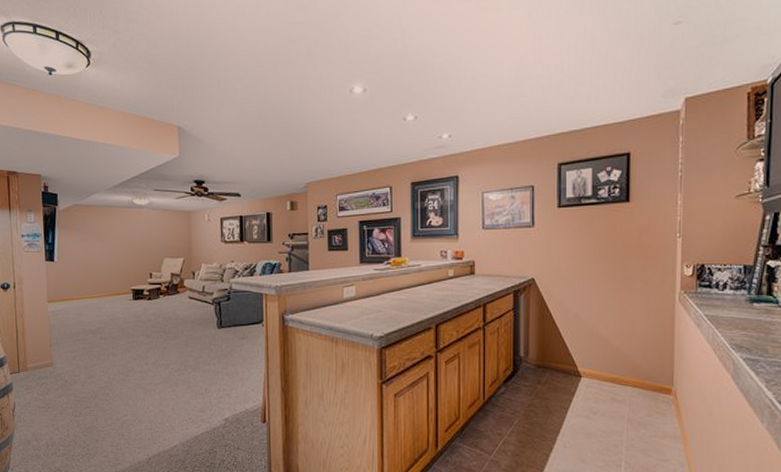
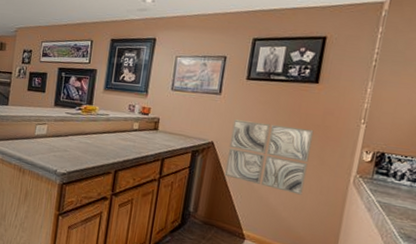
wall art: none [550,250,633,321] -> present [224,119,314,195]

